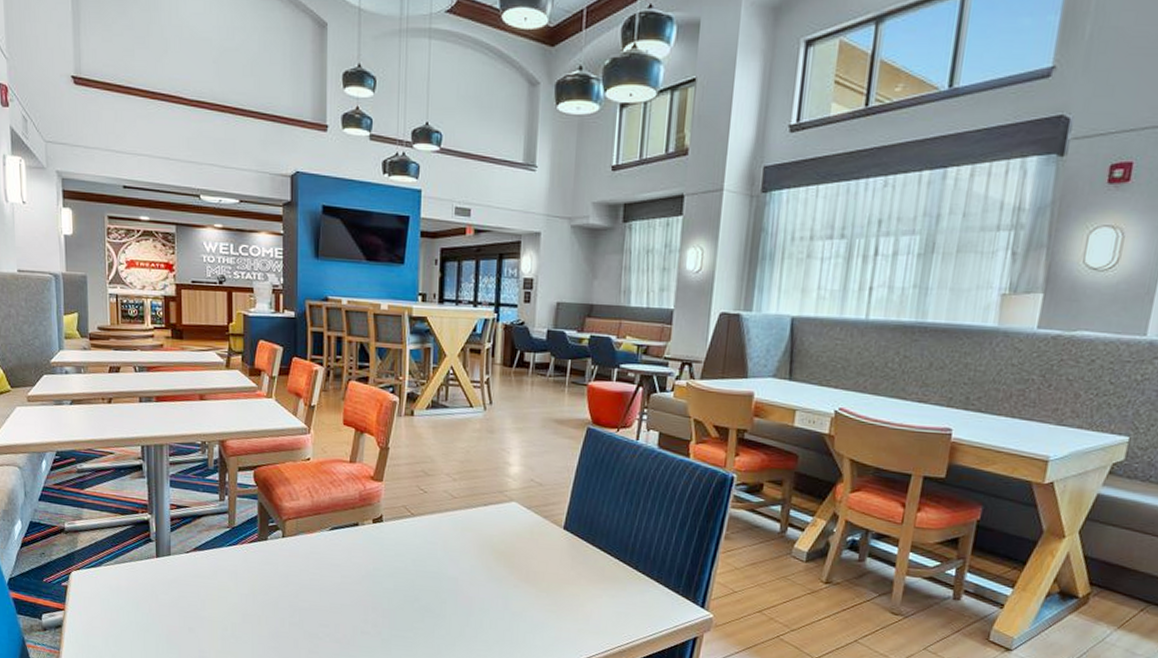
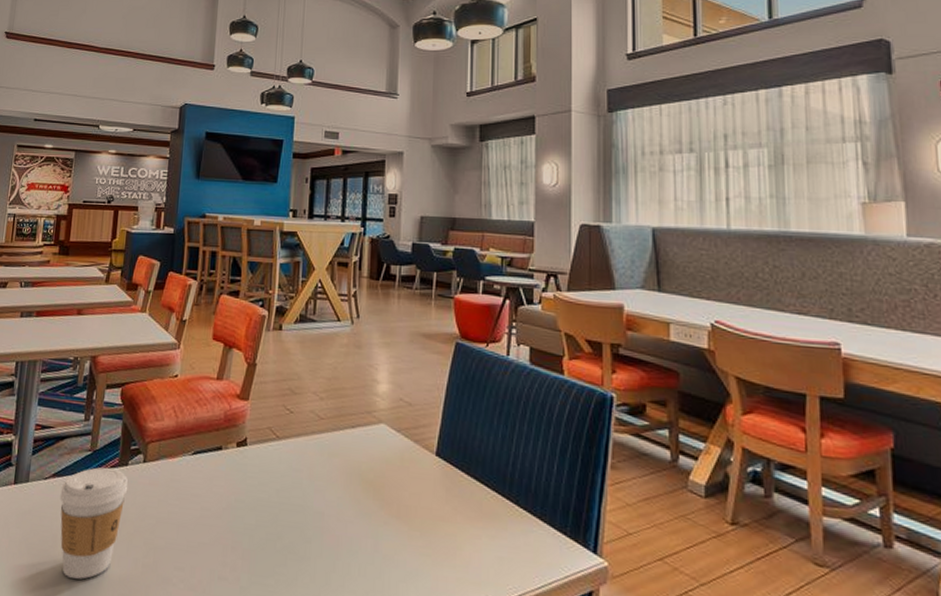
coffee cup: none [203,542,269,636] -> present [60,467,128,580]

